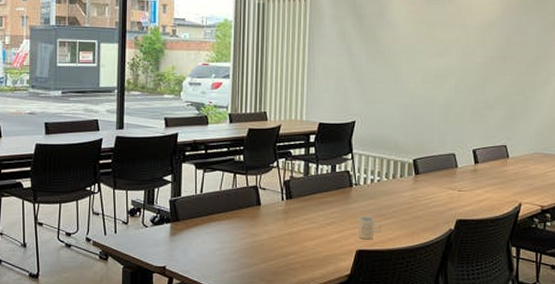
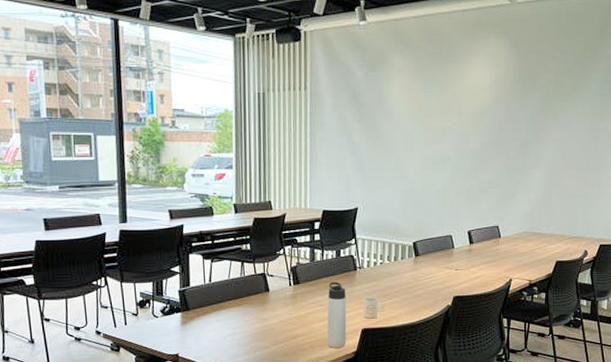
thermos bottle: none [319,198,341,270] -> present [327,282,347,348]

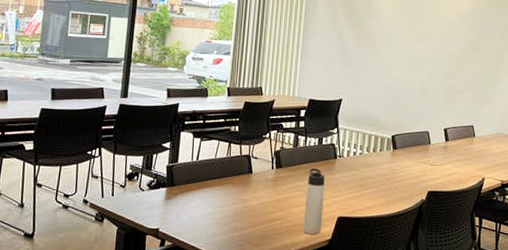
mug: present [362,297,384,319] -> none [339,186,361,208]

